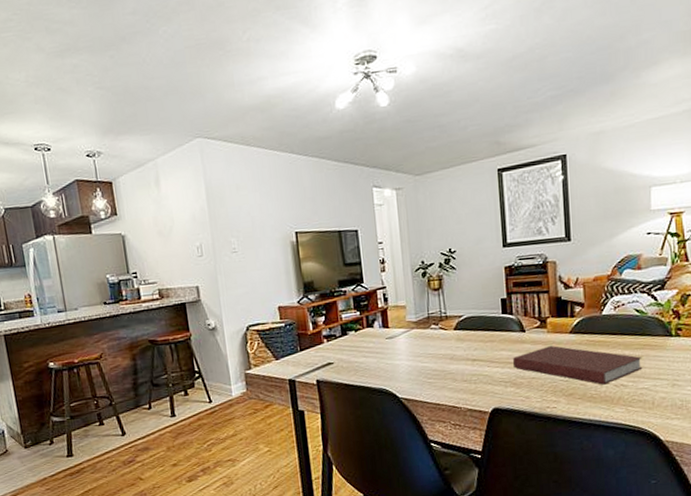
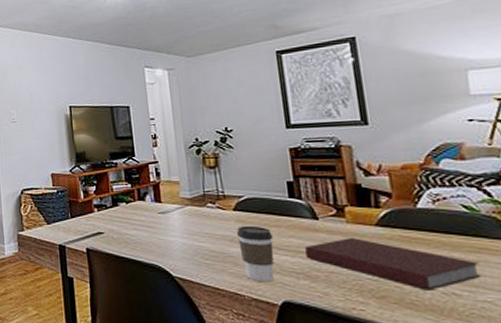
coffee cup: none [456,342,488,394] -> present [236,225,274,282]

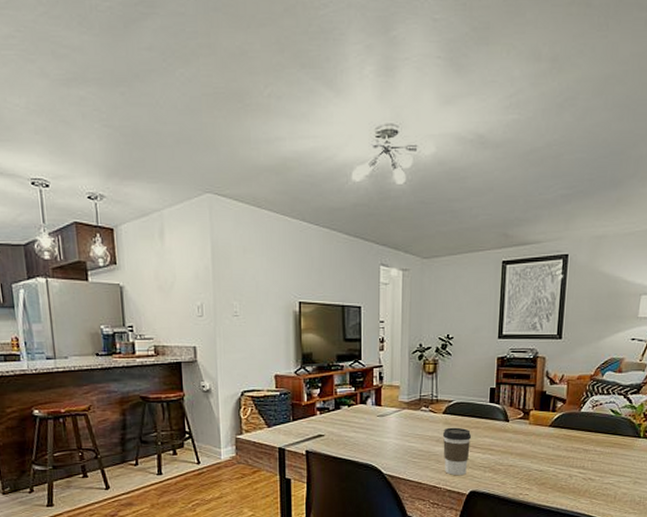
notebook: present [305,238,482,291] -> none [494,437,611,477]

